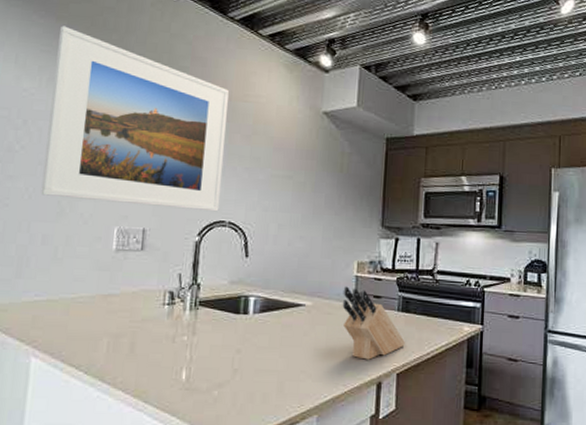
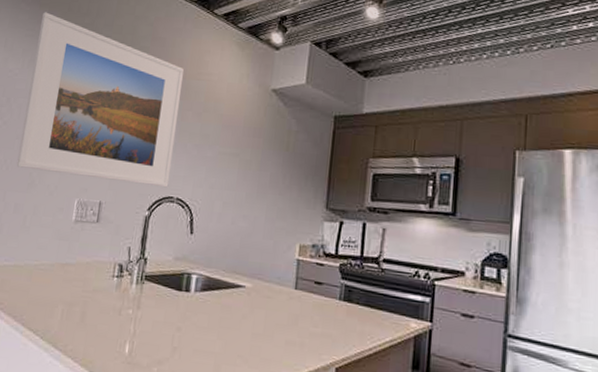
knife block: present [342,286,405,360] -> none [282,269,346,350]

